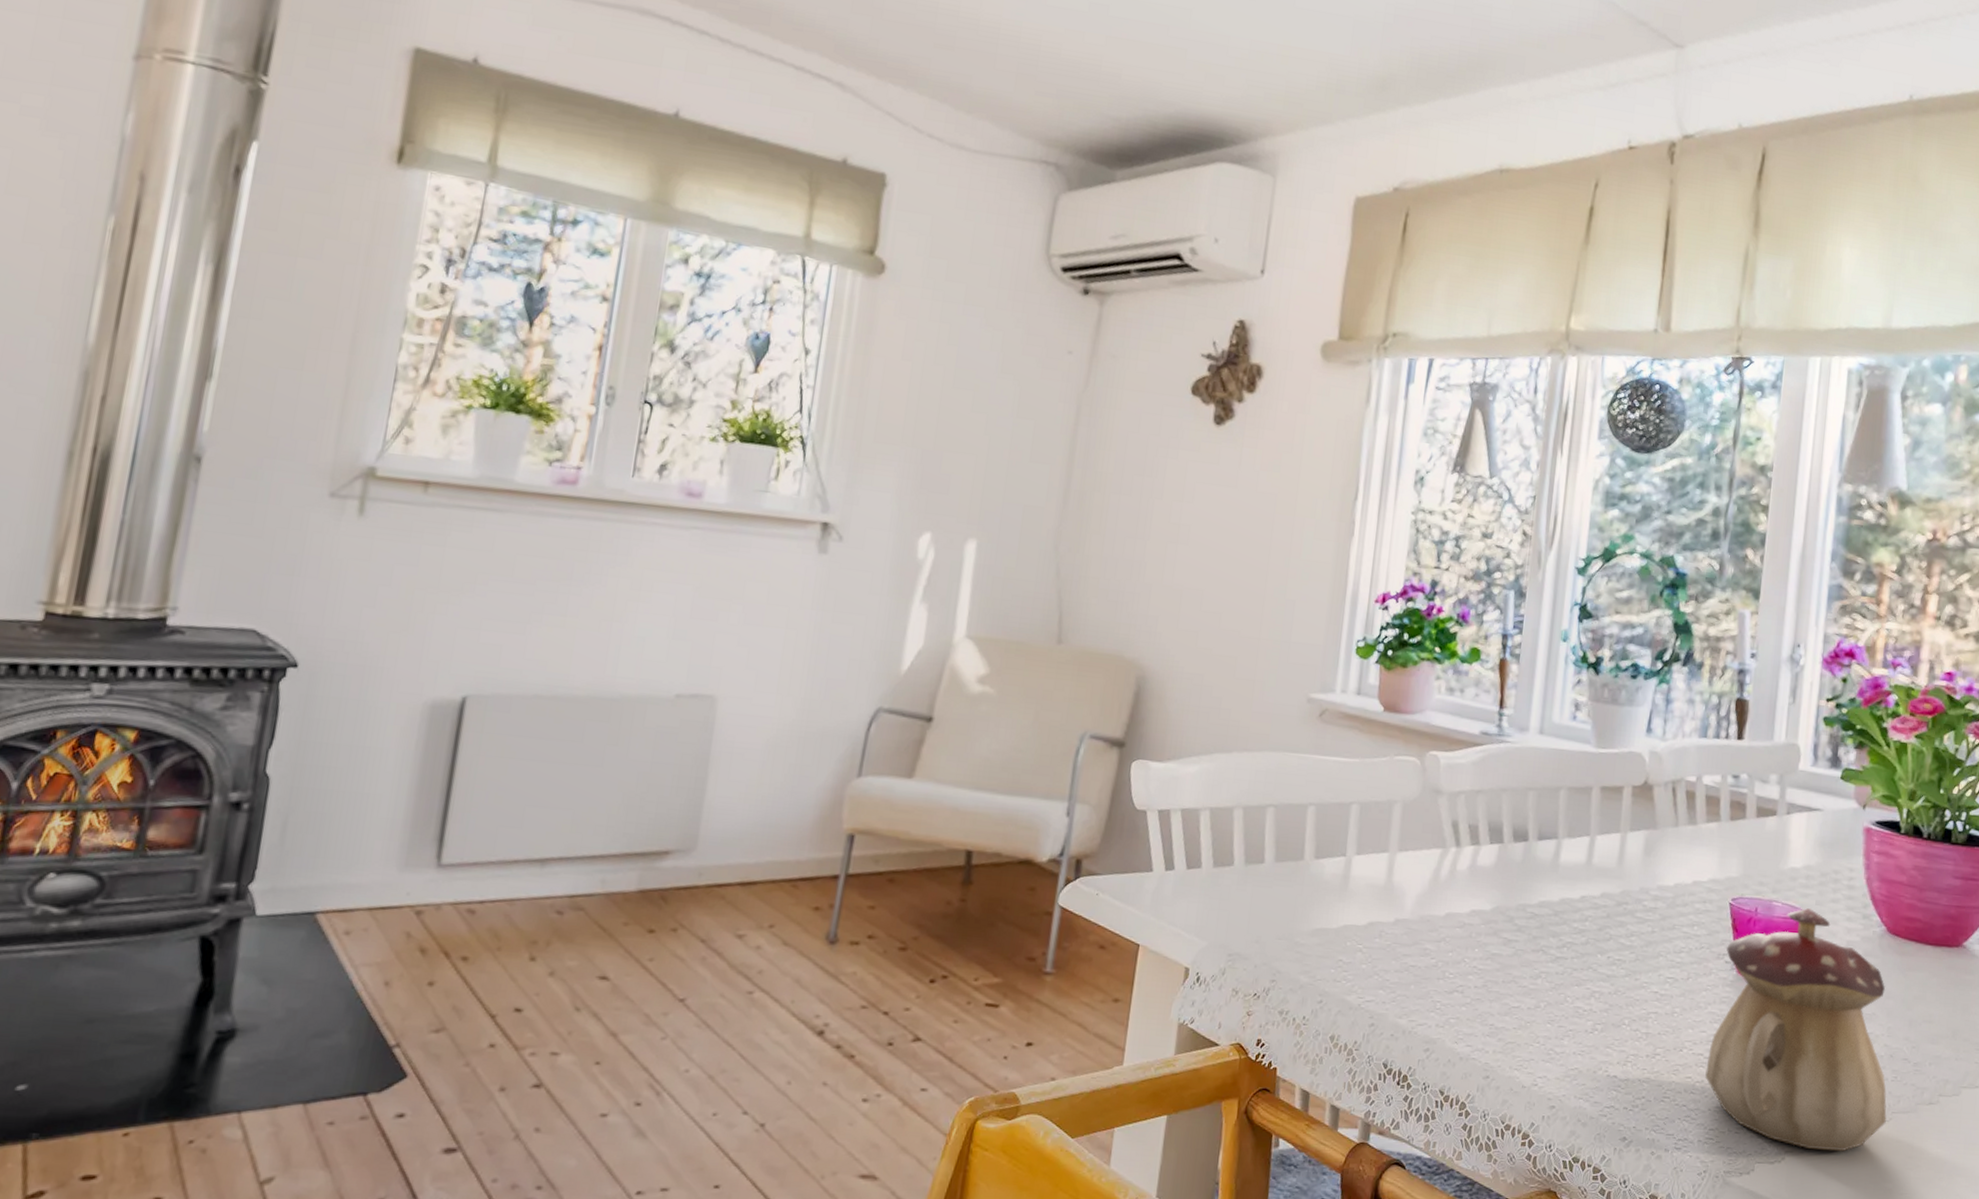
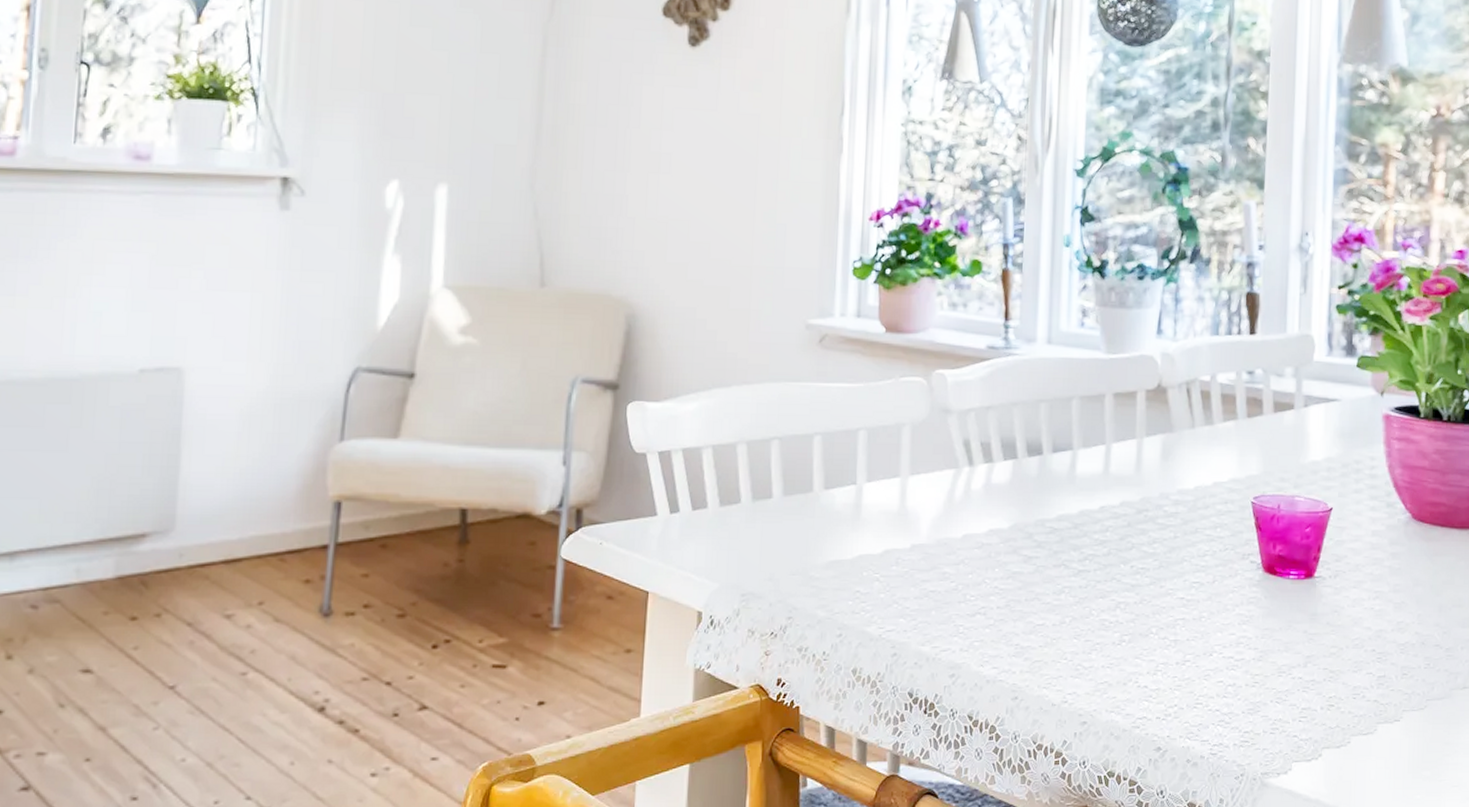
teapot: present [1705,908,1887,1152] -> none [1237,501,1421,744]

